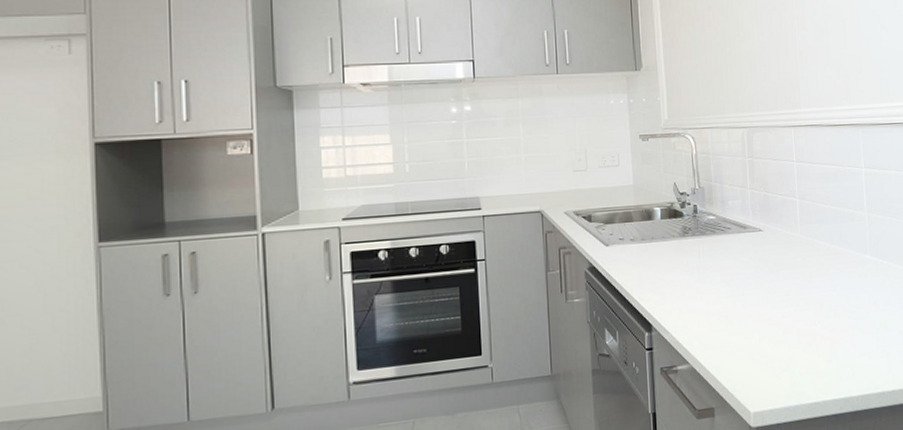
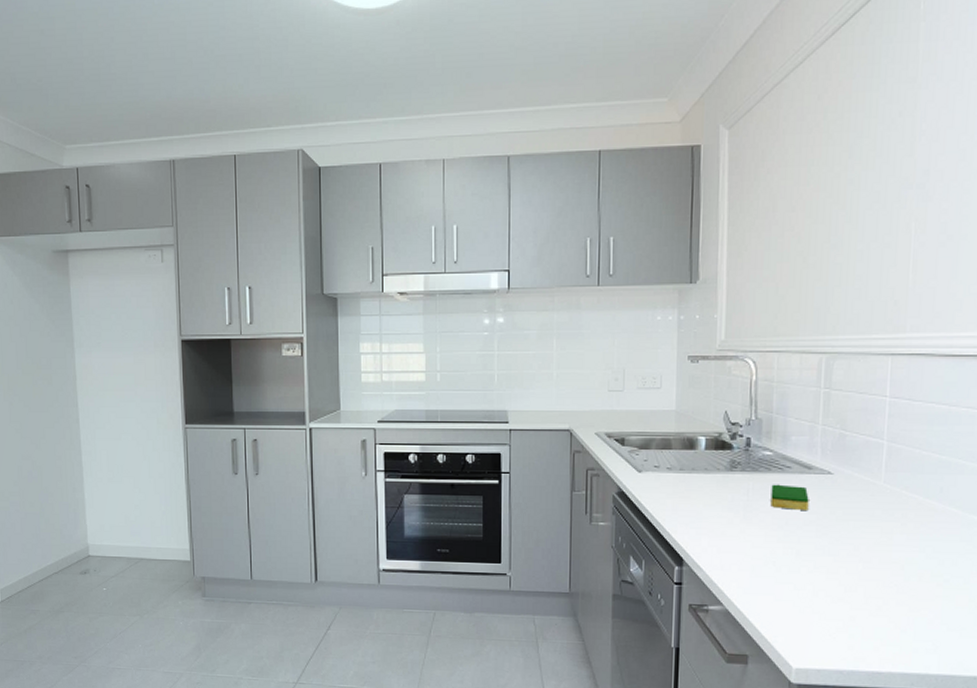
dish sponge: none [717,244,748,267] -> present [770,484,809,510]

